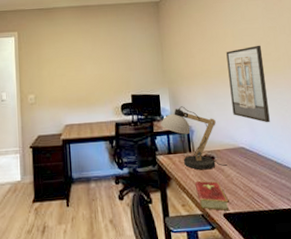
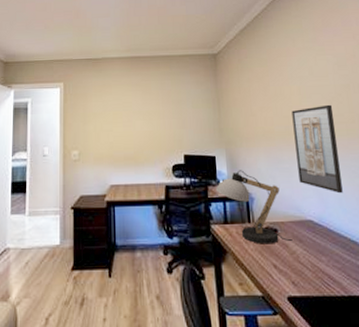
hardcover book: present [194,180,229,211] -> none [254,256,294,294]

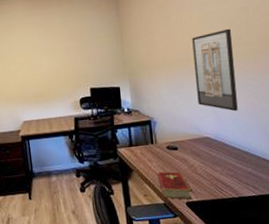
desk lamp: present [215,170,293,244] -> none [121,97,191,161]
hardcover book: none [254,256,294,294] -> present [157,171,192,200]

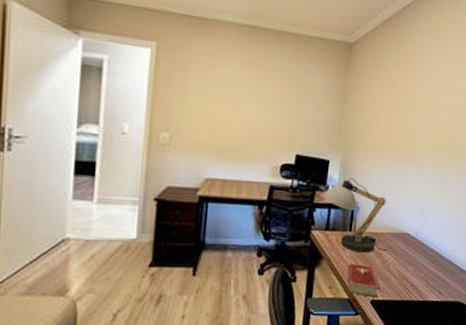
desk lamp: none [121,97,191,161] -> present [323,178,387,253]
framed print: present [192,28,238,112] -> none [406,122,456,211]

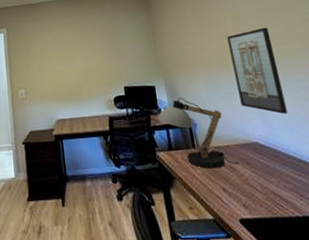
hardcover book: present [347,263,379,298] -> none [202,180,246,217]
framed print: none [406,122,456,211] -> present [227,27,288,115]

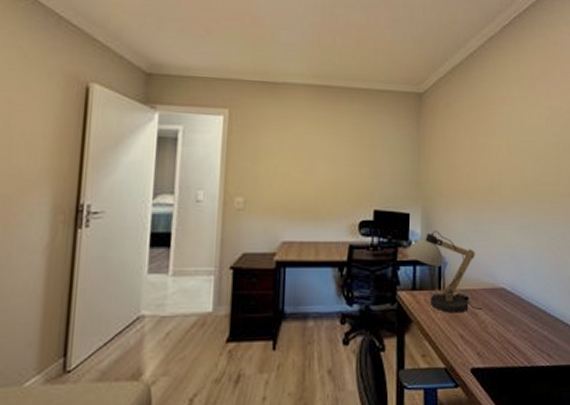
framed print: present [227,27,288,115] -> none [497,163,540,261]

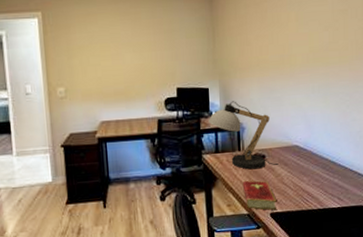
hardcover book: none [440,325,478,366] -> present [242,180,276,211]

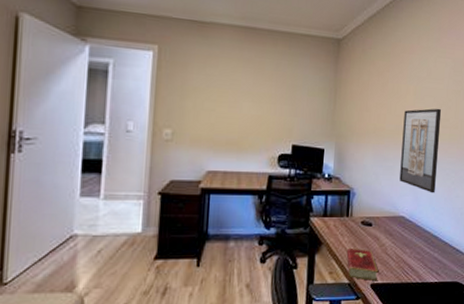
desk lamp: present [208,101,279,170] -> none [319,165,384,237]
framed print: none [287,31,329,120] -> present [399,108,442,194]

